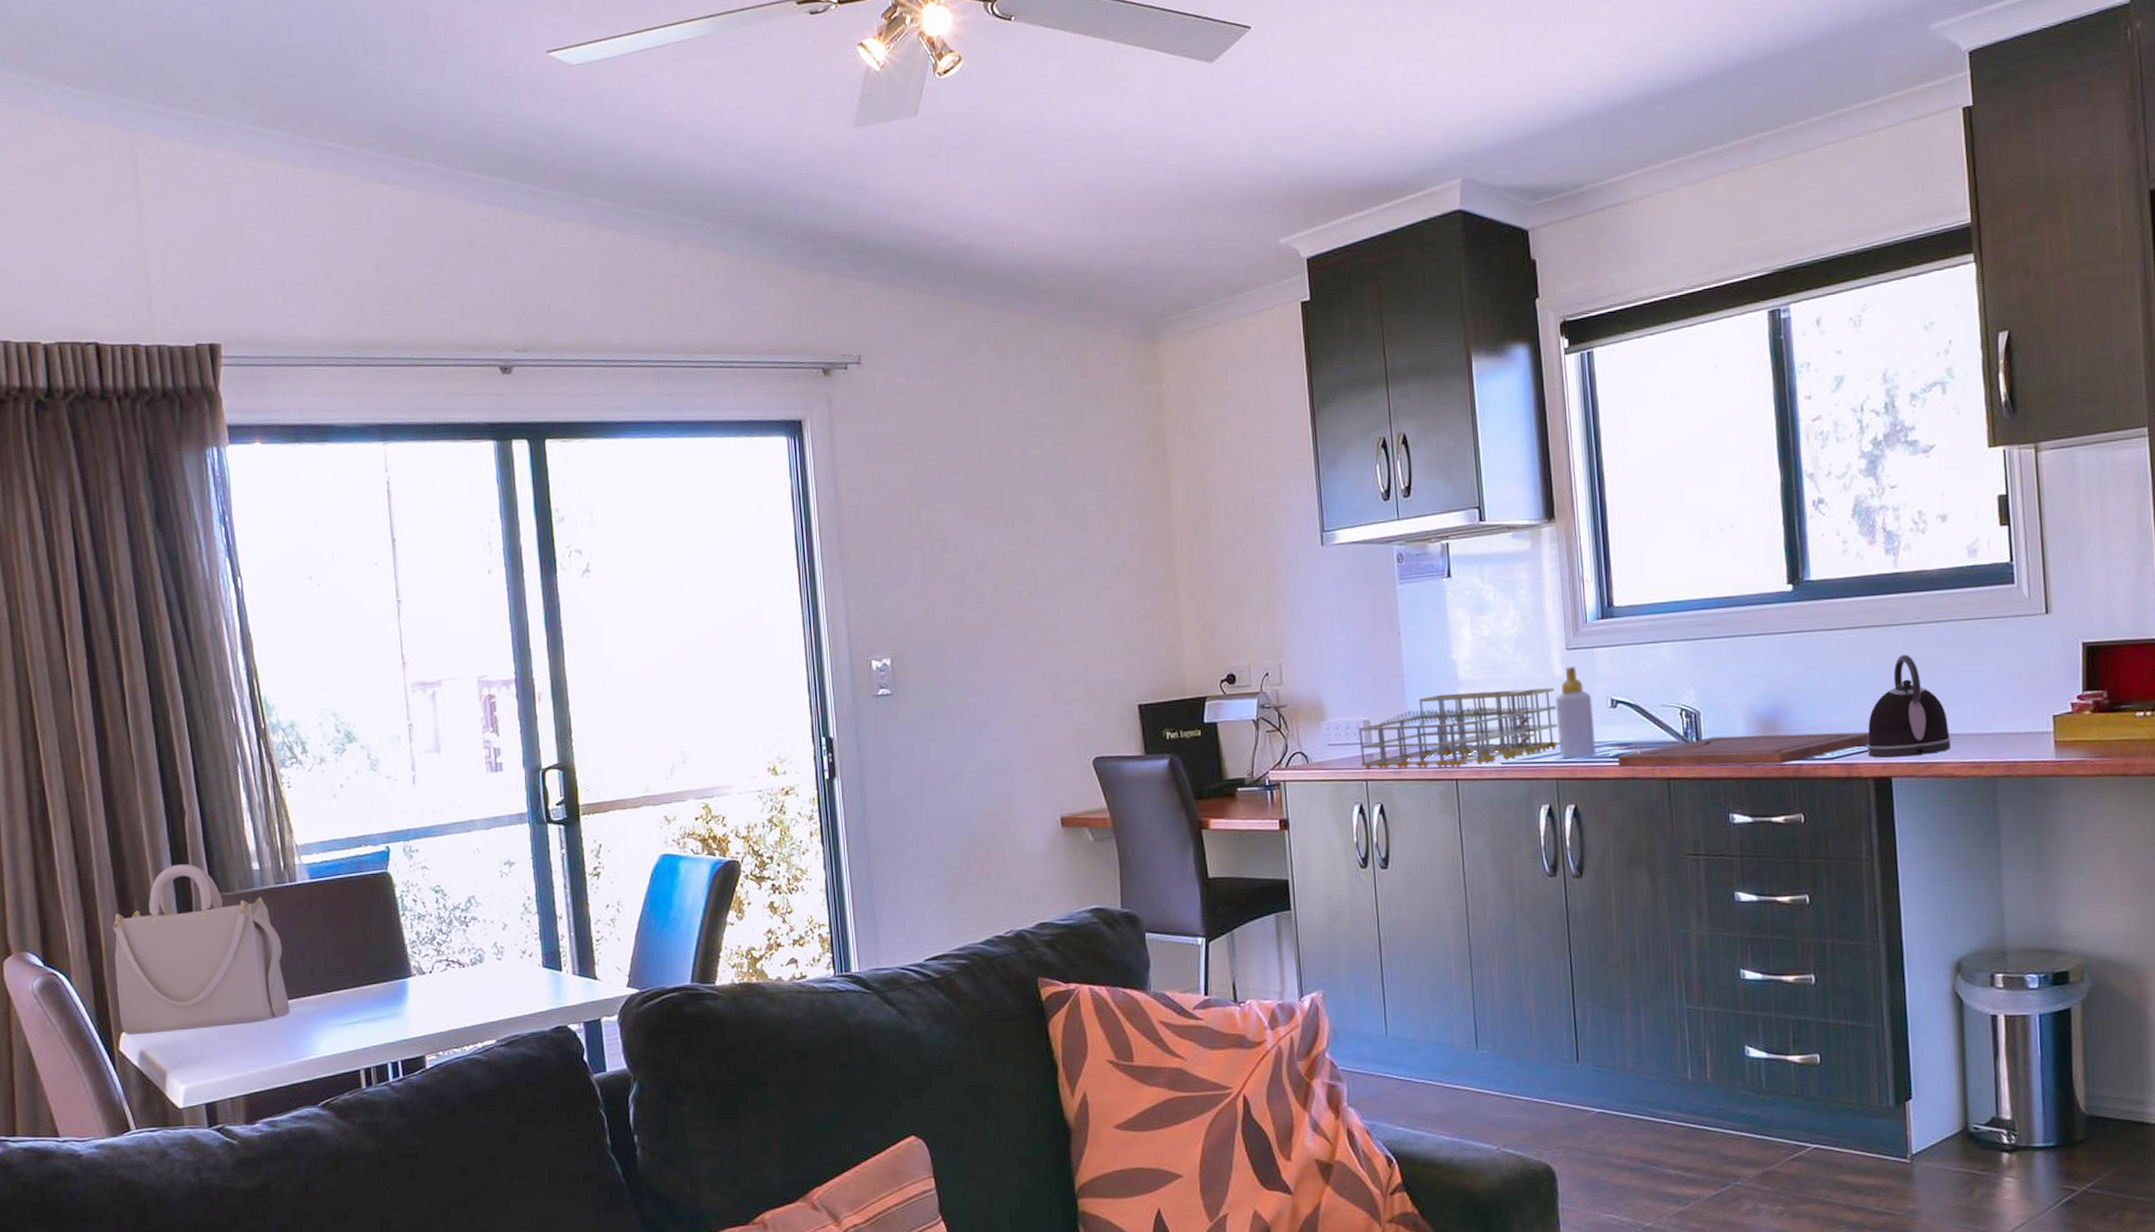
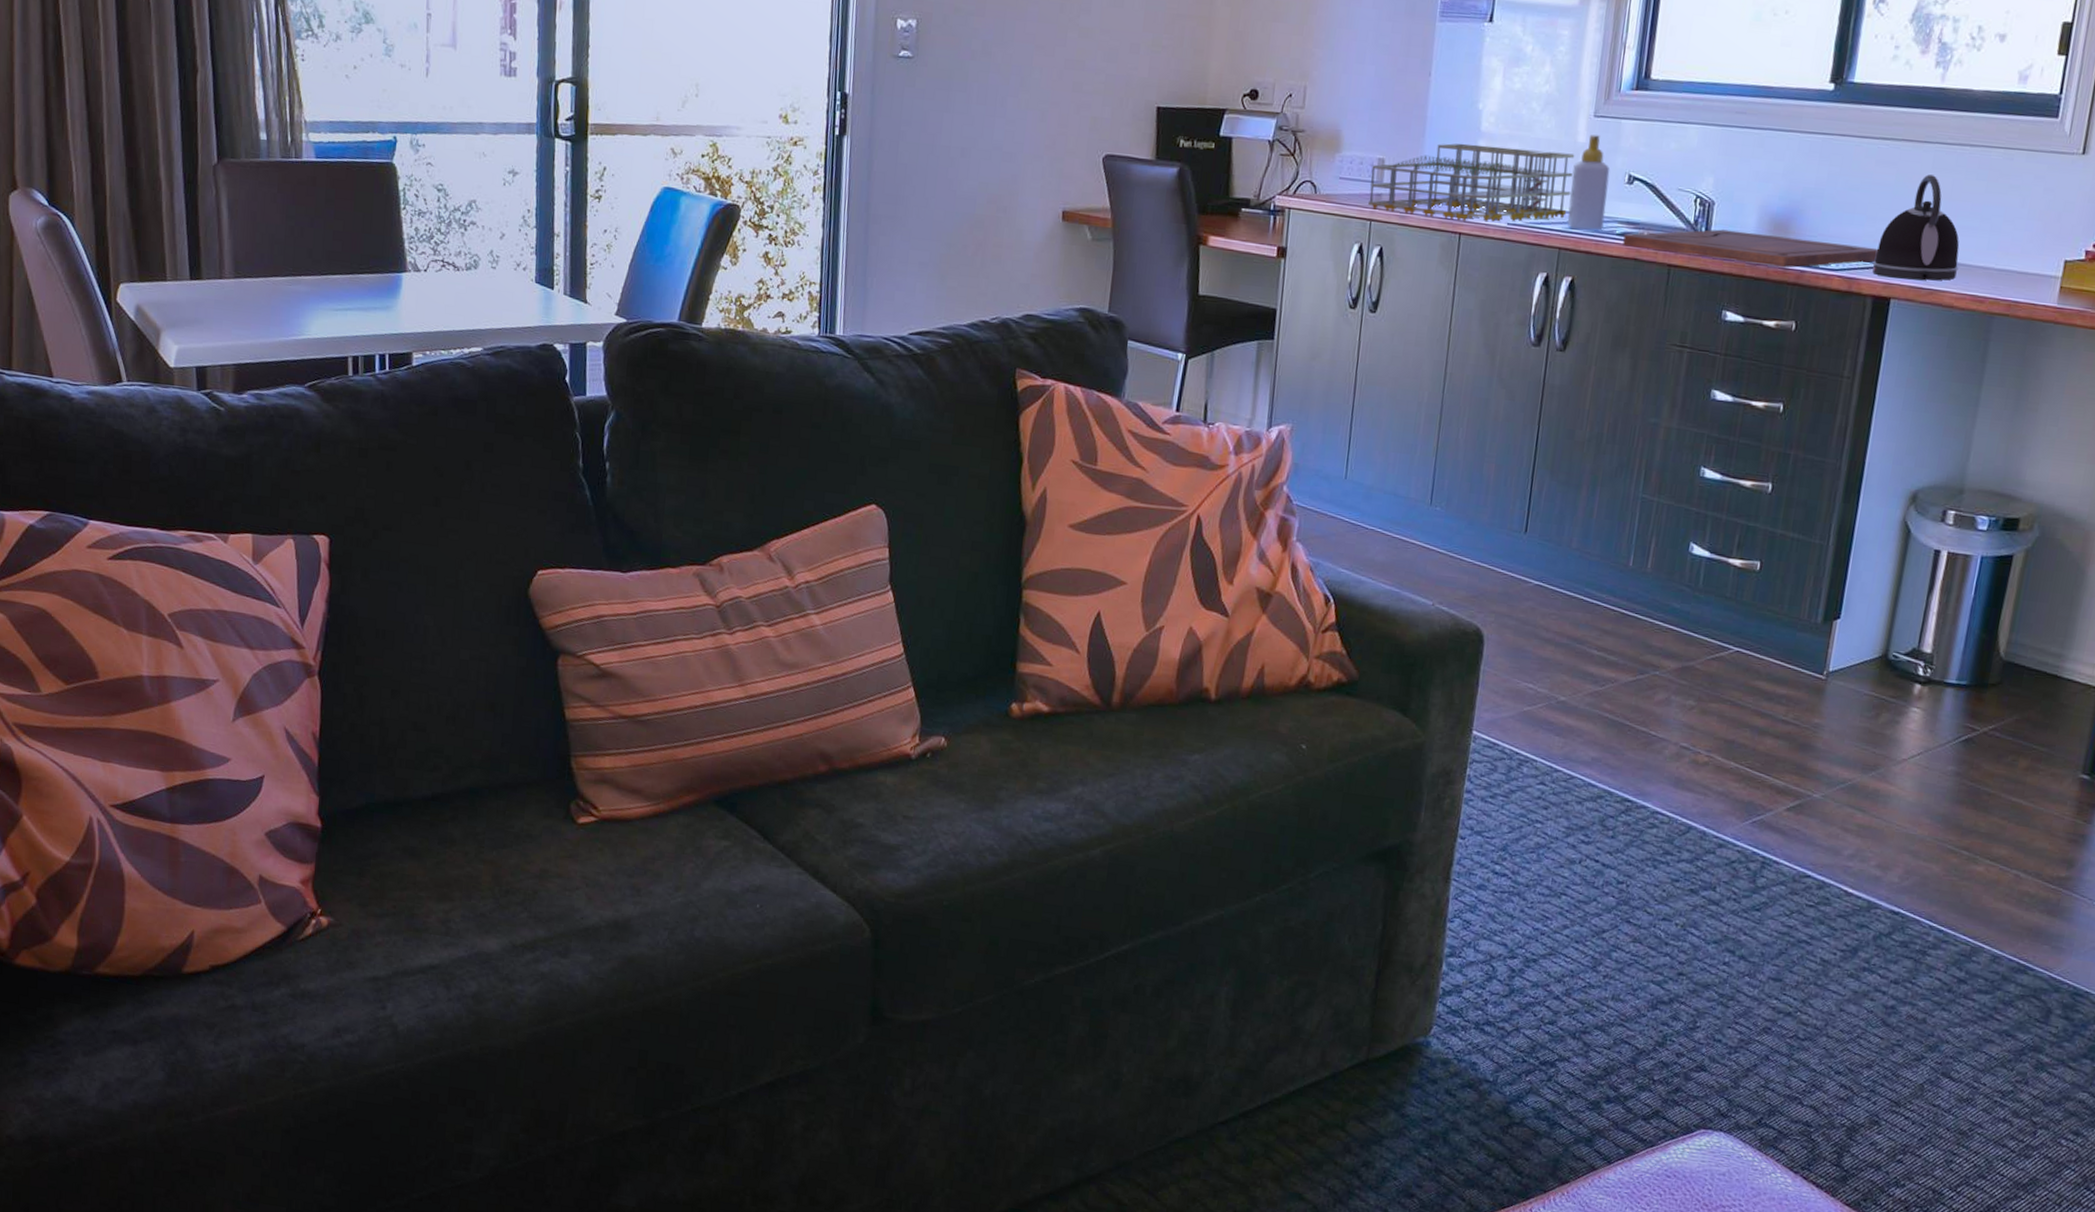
handbag: present [112,864,290,1035] -> none [118,122,286,295]

